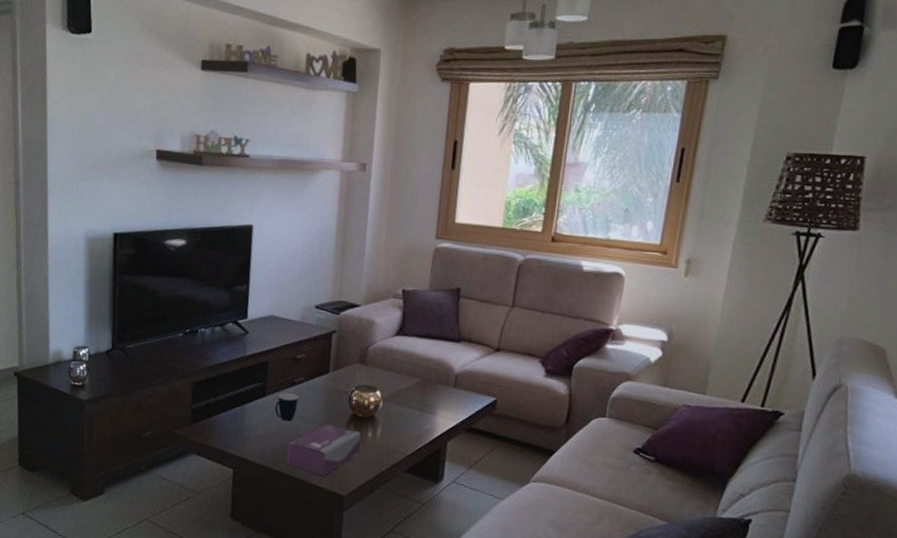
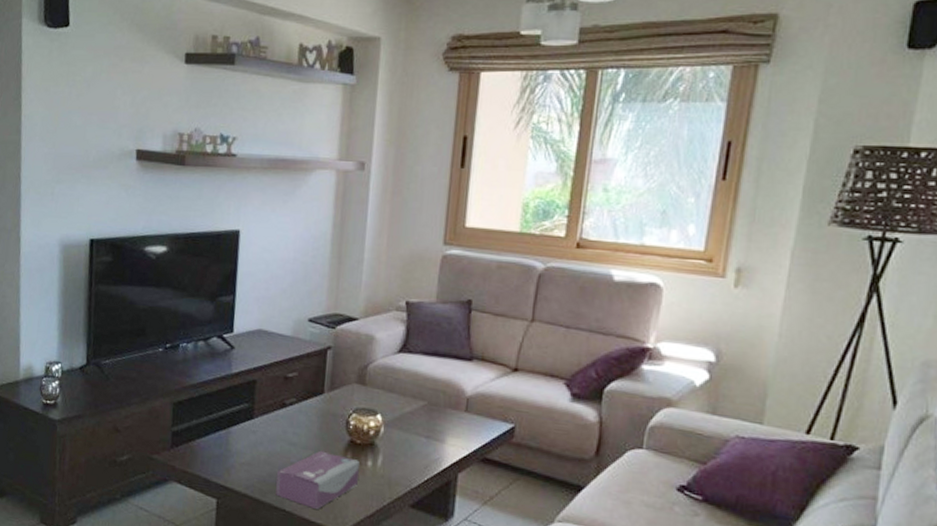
mug: present [274,392,299,422] -> none [263,415,290,447]

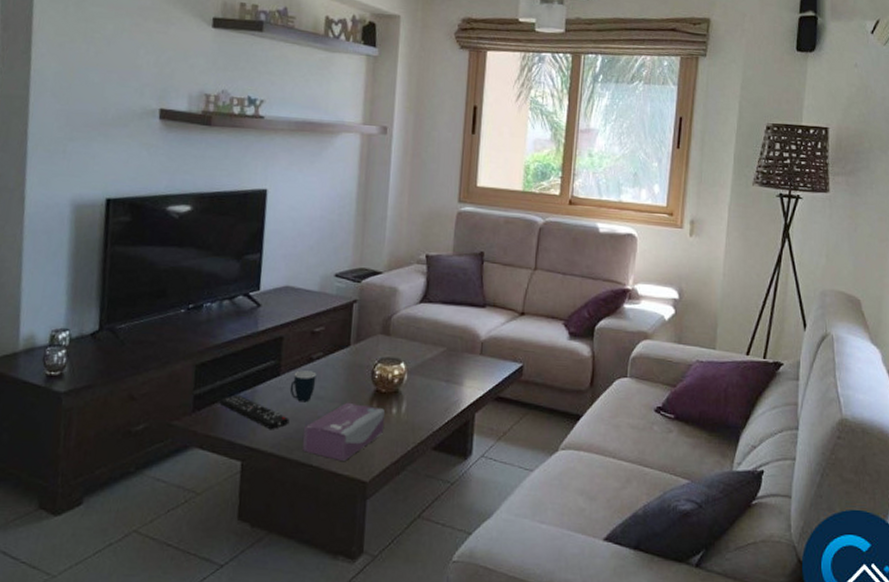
remote control: none [195,434,263,471] -> present [219,394,290,429]
mug: none [263,415,290,447] -> present [289,370,317,403]

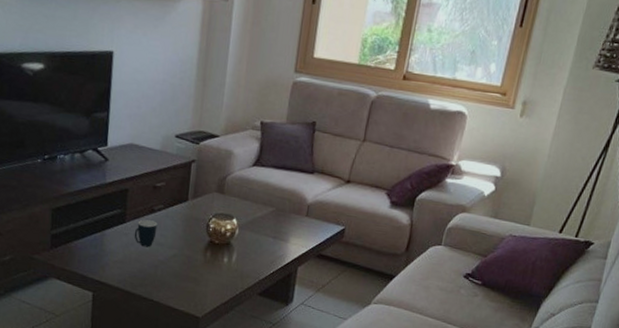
remote control: present [219,394,290,429] -> none [73,236,134,268]
tissue box: present [302,402,385,462] -> none [145,249,217,300]

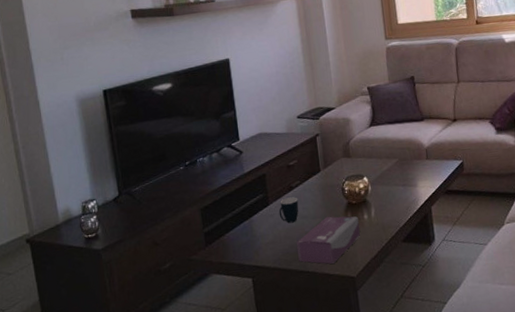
tissue box: none [145,249,217,300] -> present [296,216,360,265]

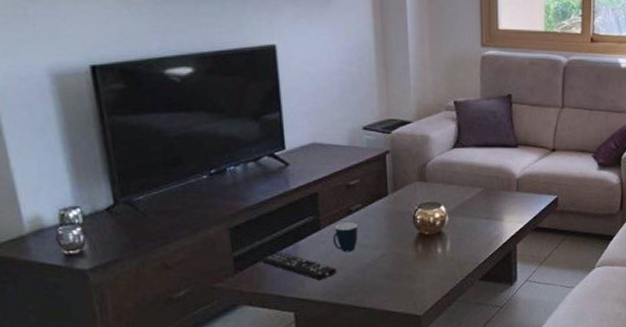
remote control: none [225,226,284,249] -> present [261,252,337,280]
tissue box: present [296,216,360,265] -> none [352,247,431,301]

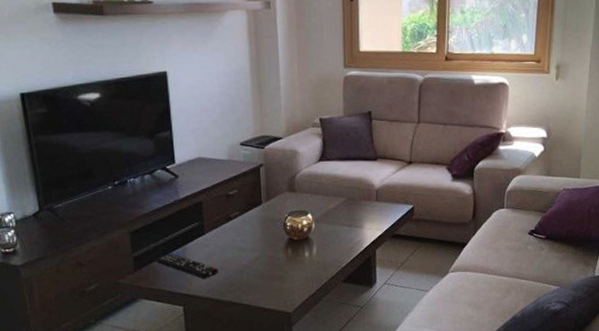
mug: present [332,222,359,252] -> none [214,228,237,255]

